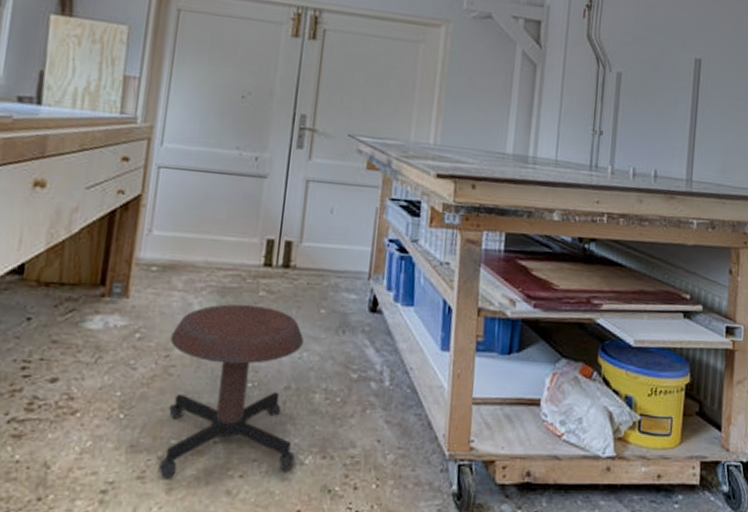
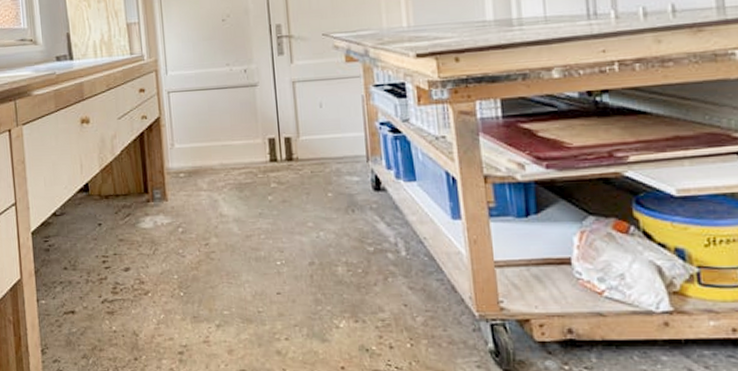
stool: present [158,304,304,480] -> none [206,195,332,343]

